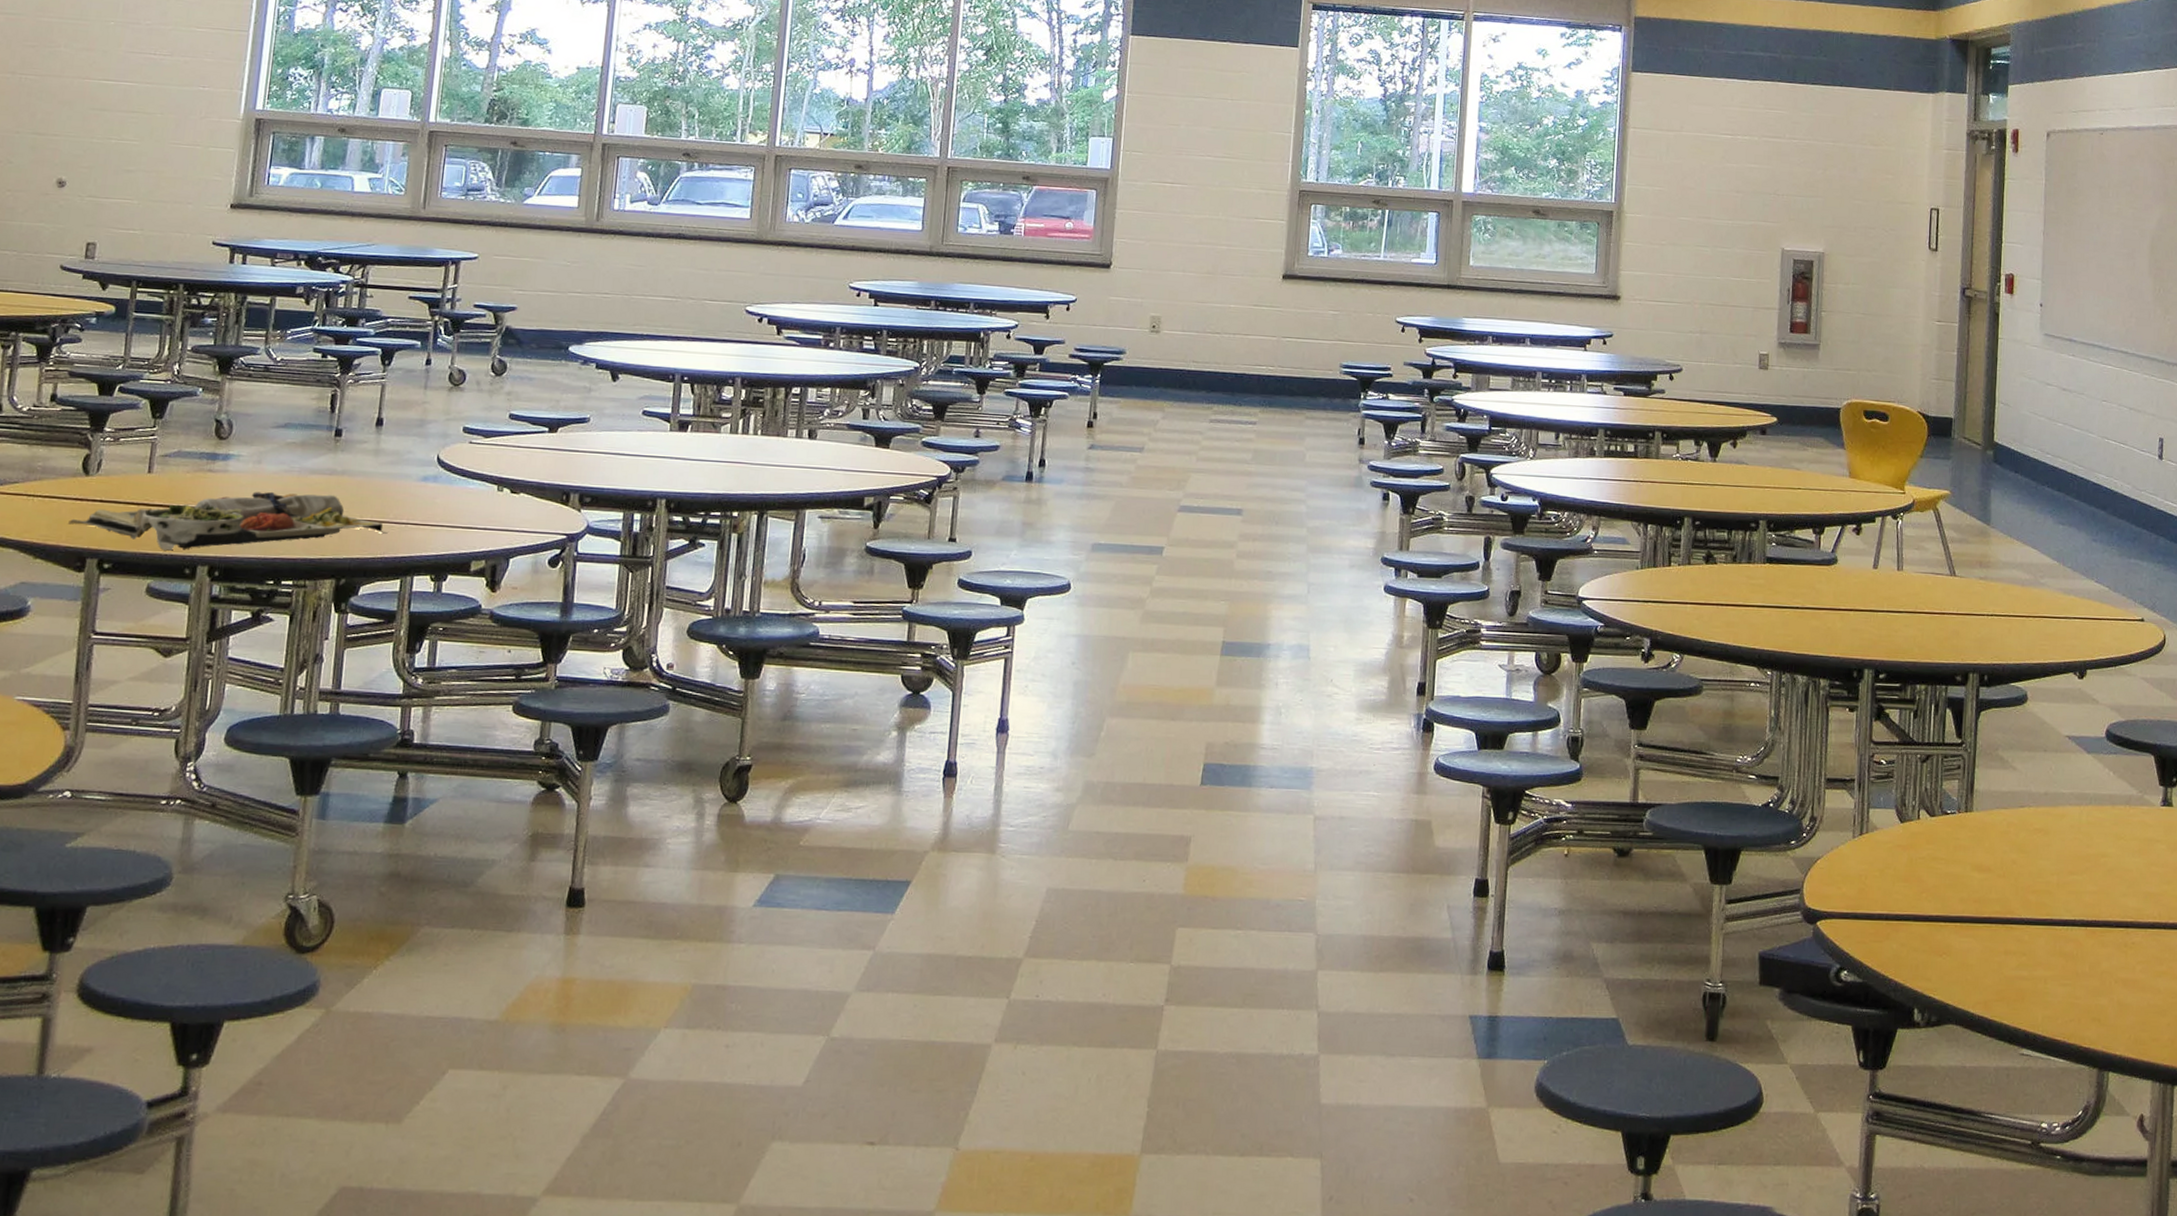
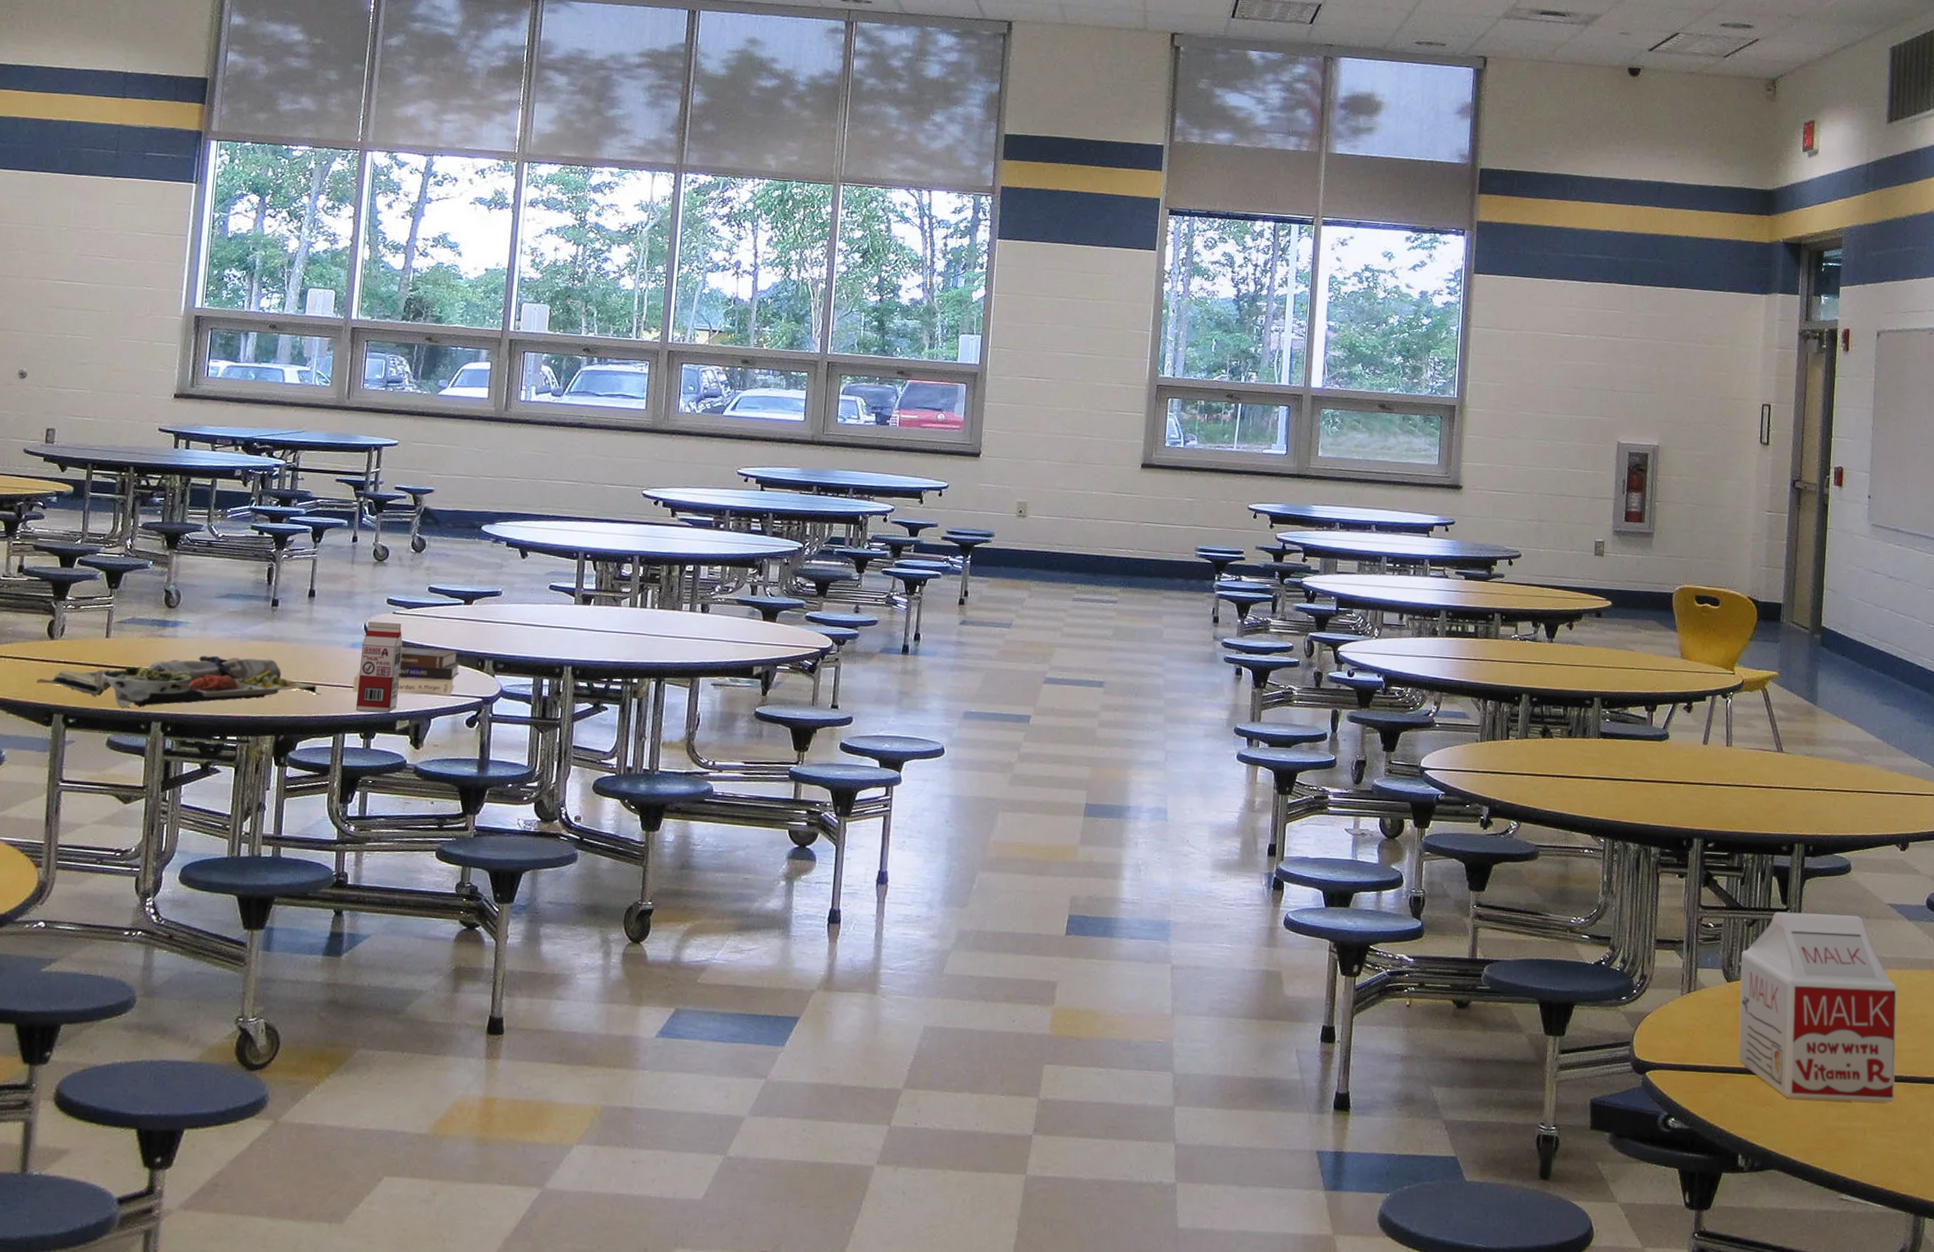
books: none [423,480,543,533] -> present [352,647,460,696]
milk carton: none [425,452,480,552] -> present [355,621,403,712]
milk carton: none [1913,746,2077,950] -> present [1738,911,1897,1103]

